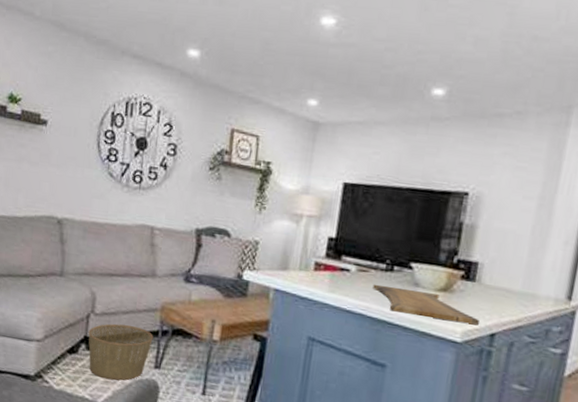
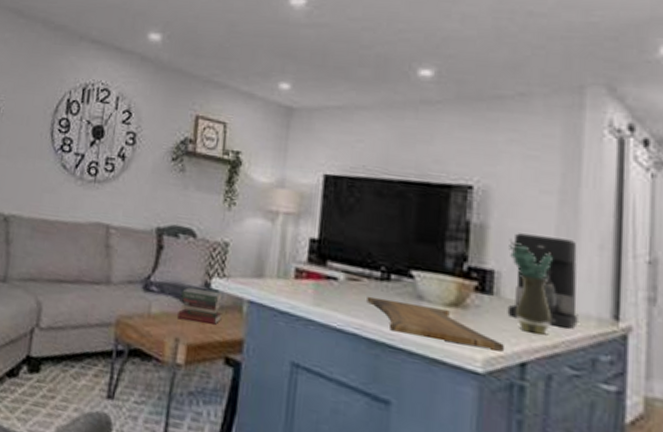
basket: present [88,324,153,381] -> none [30,340,106,414]
books: none [214,279,253,309] -> present [177,287,223,325]
coffee maker: none [485,232,547,307] -> present [507,233,578,329]
vase: none [491,236,527,312] -> present [509,238,553,335]

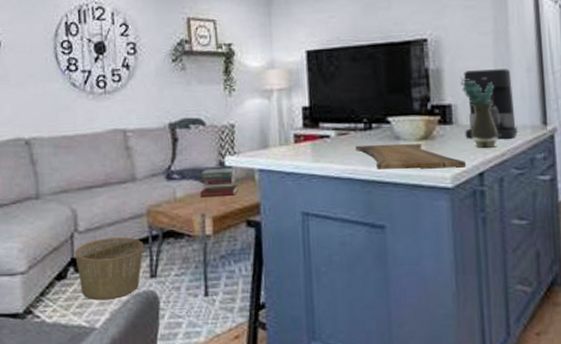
basket: none [30,340,106,414] -> present [75,237,144,301]

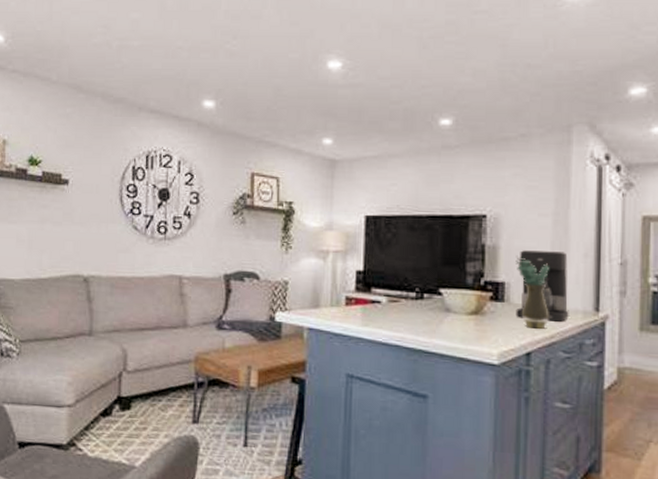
basket: present [75,237,144,301] -> none [121,380,189,441]
books: present [200,167,239,198] -> none [248,323,286,352]
cutting board: present [355,144,466,170] -> none [405,313,513,346]

